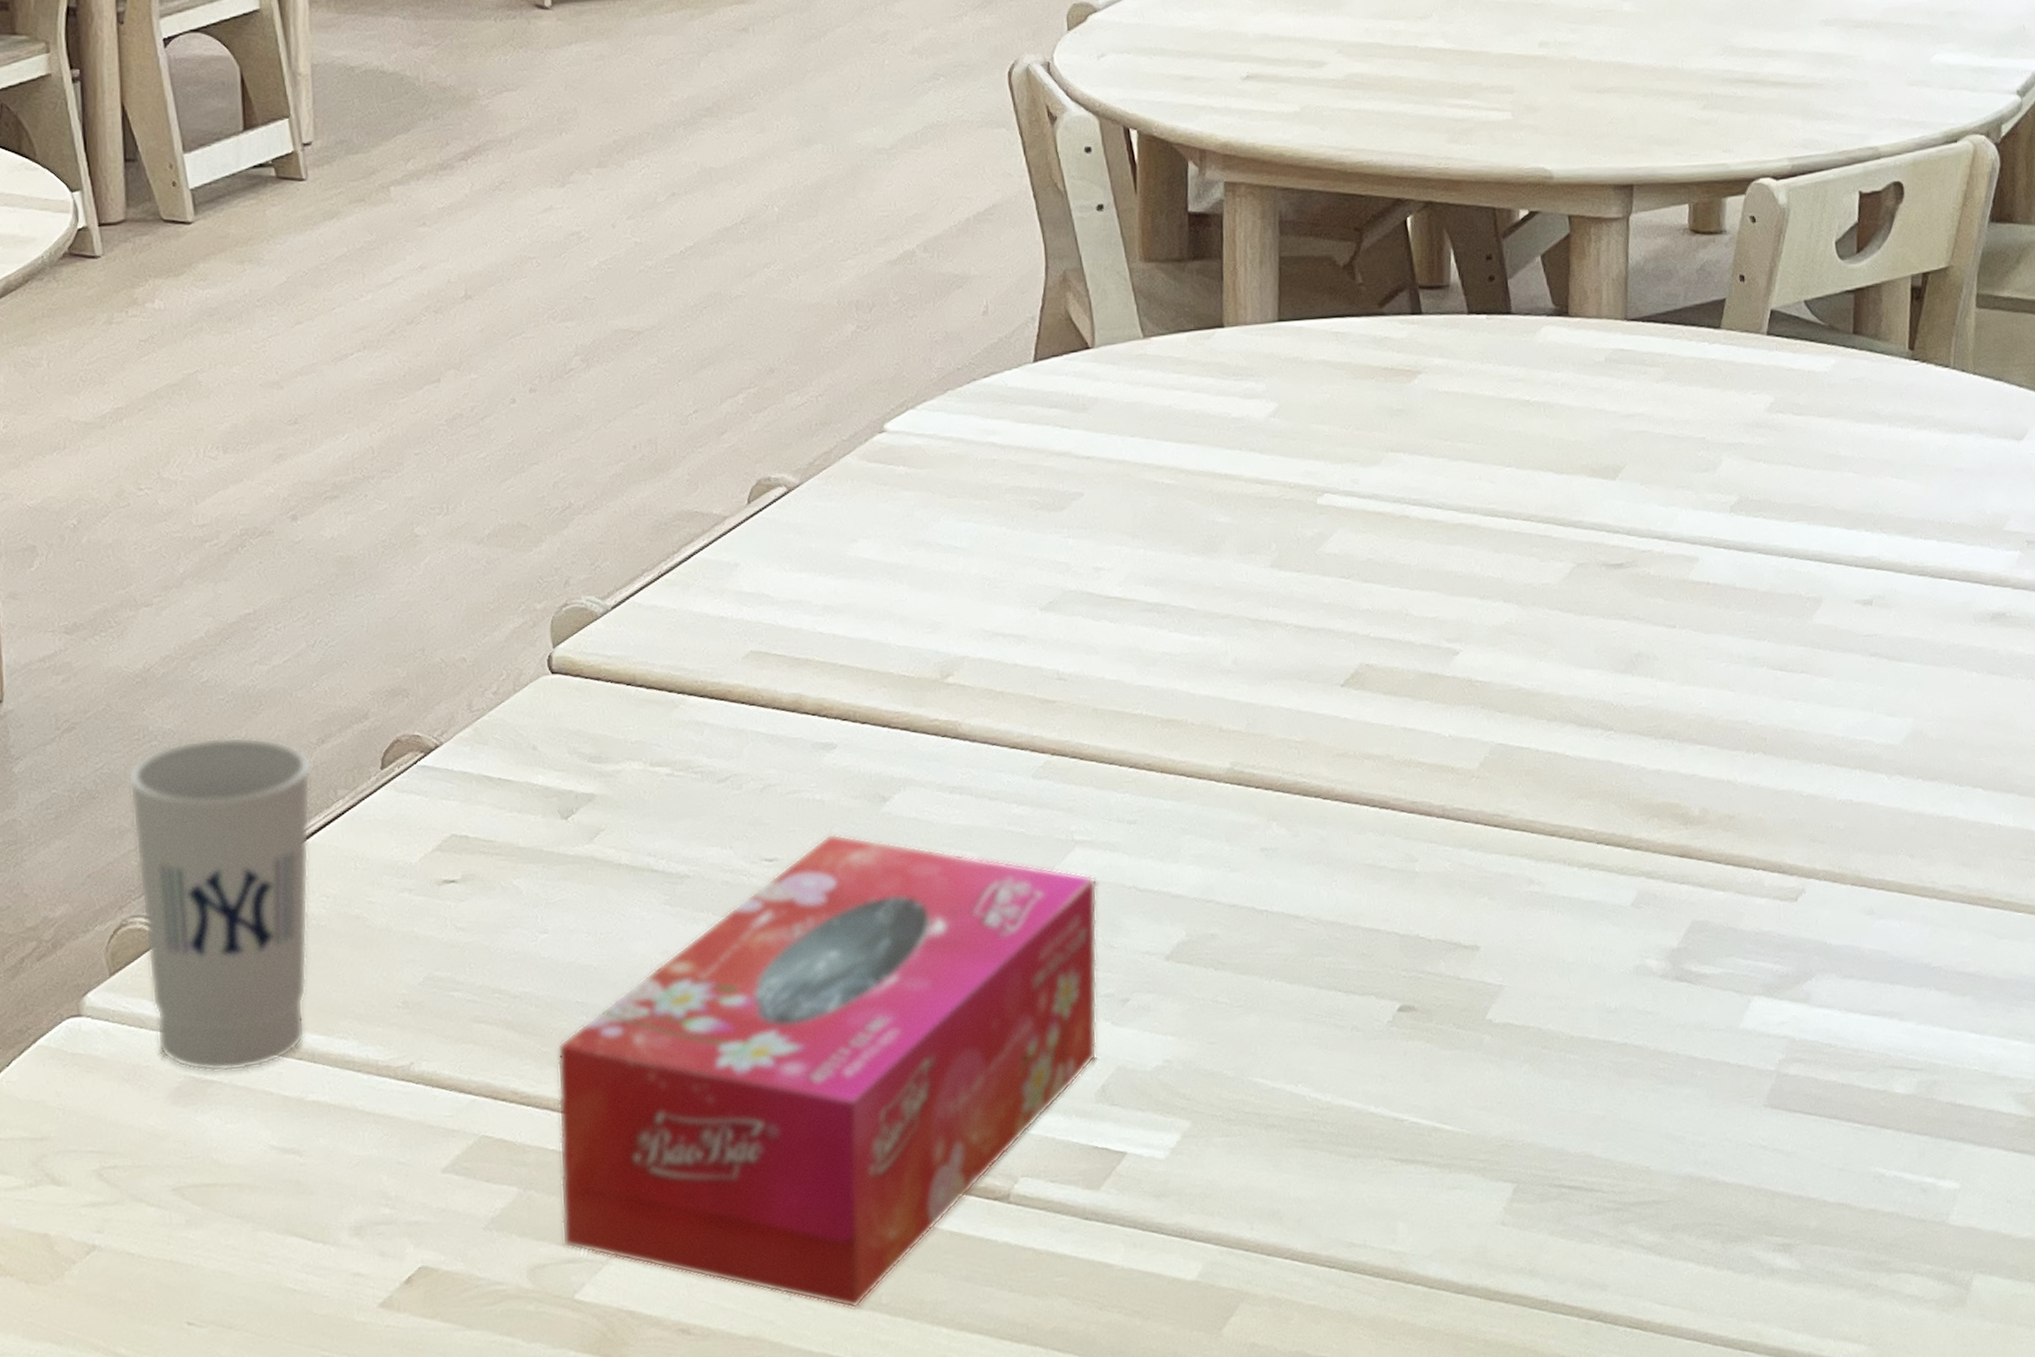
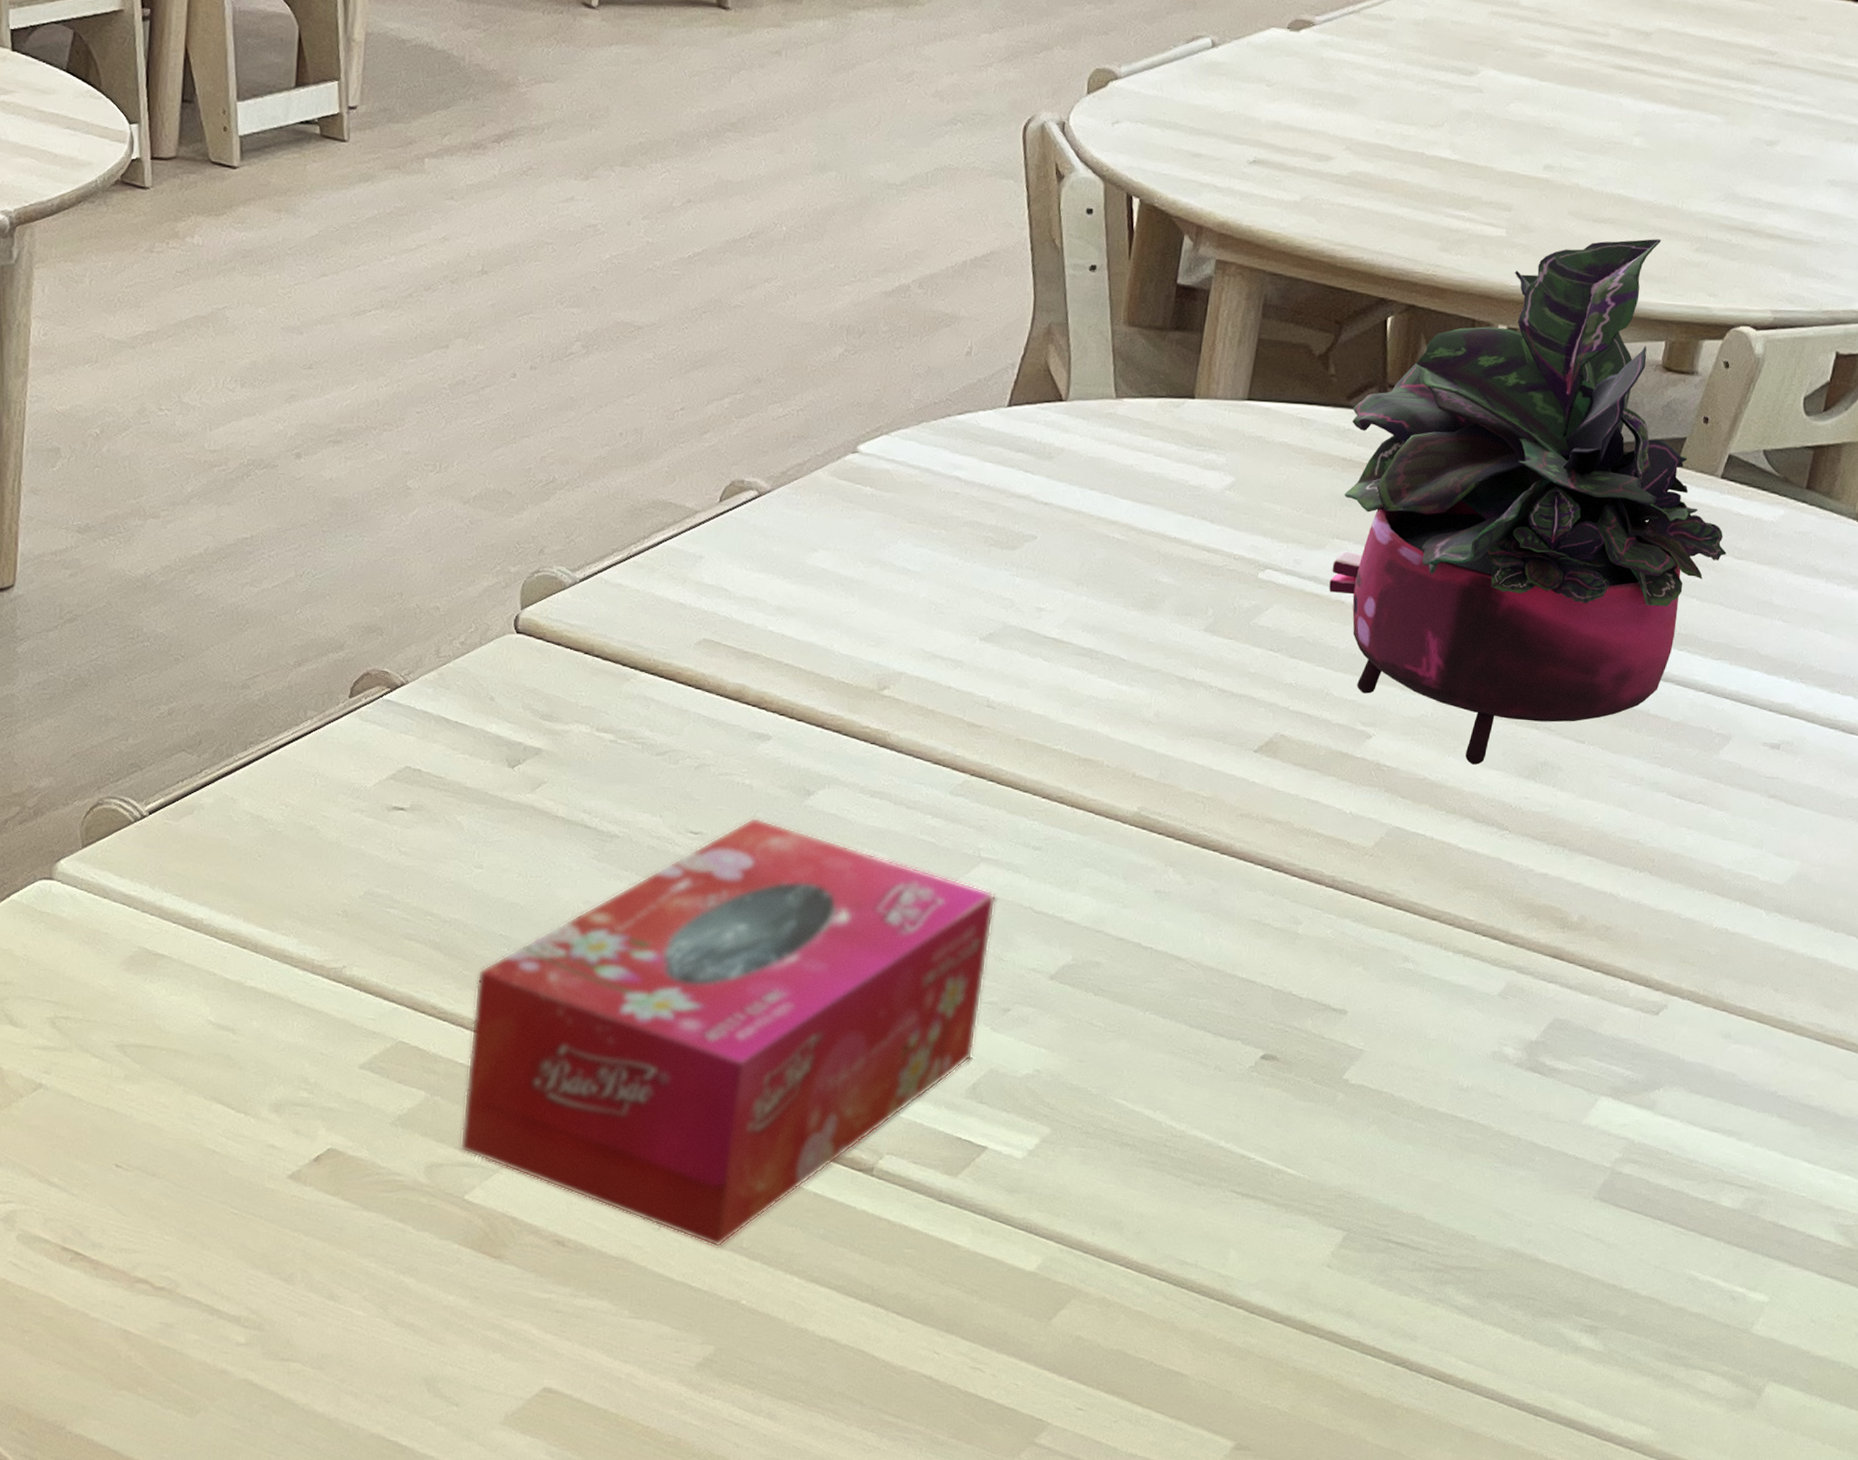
cup: present [127,736,312,1072] -> none [117,646,287,950]
potted plant: none [1387,102,1786,667] -> present [1329,239,1727,765]

